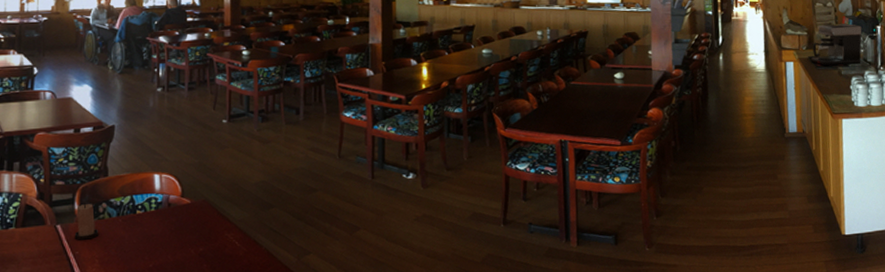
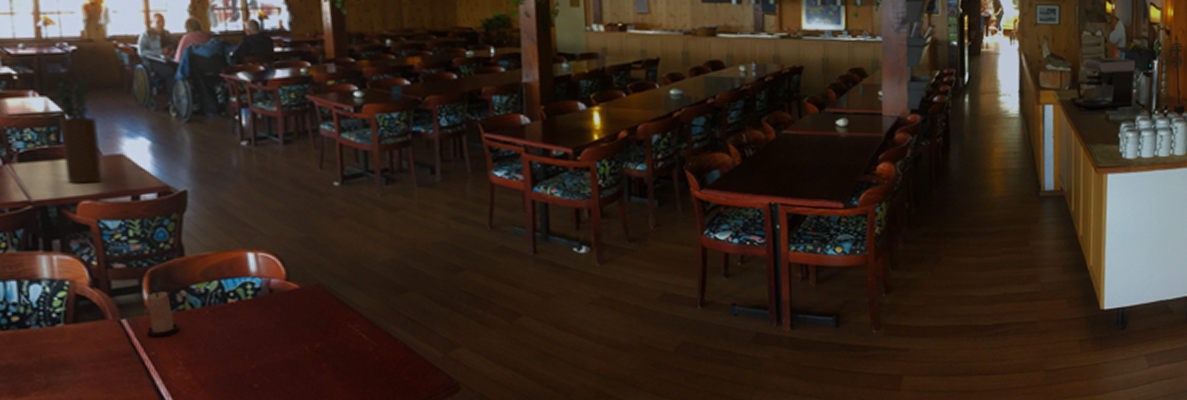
vase: none [29,37,57,120] -> present [57,74,103,184]

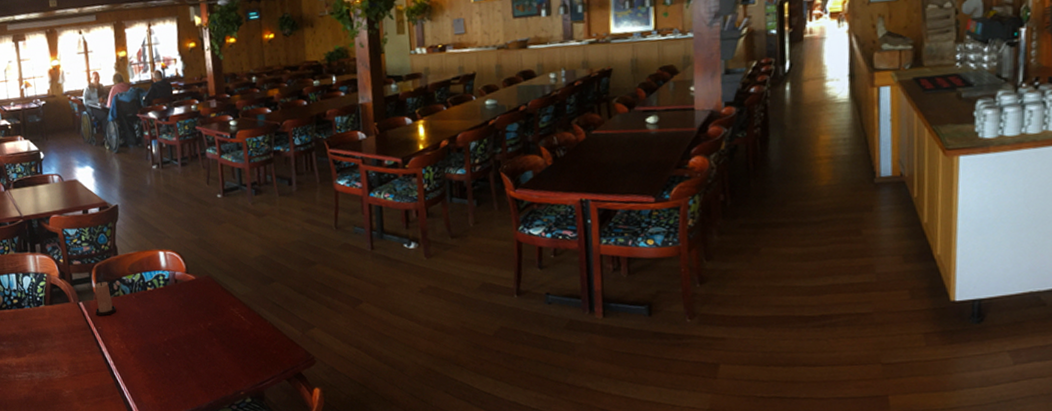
vase: present [57,74,103,184] -> none [35,121,65,203]
coffee maker: present [1073,56,1136,110] -> none [916,28,997,89]

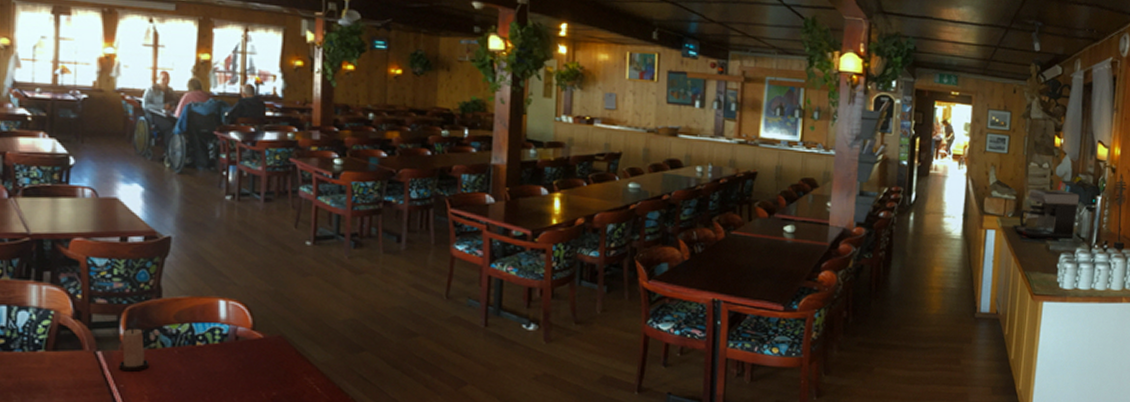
coffee maker: none [916,28,997,89] -> present [1015,188,1080,240]

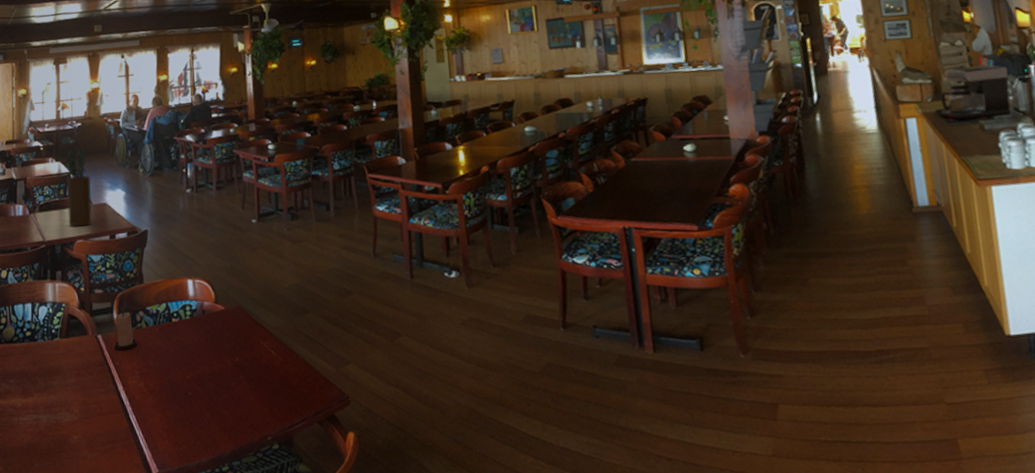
vase: none [63,121,98,222] -> present [66,143,93,228]

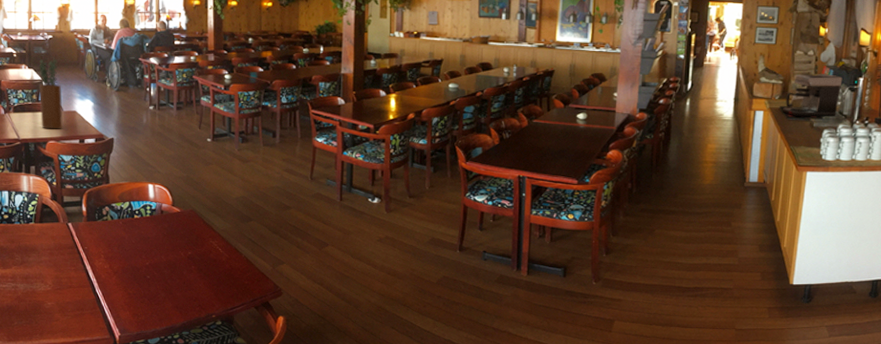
candle: present [114,312,138,351] -> none [83,206,104,237]

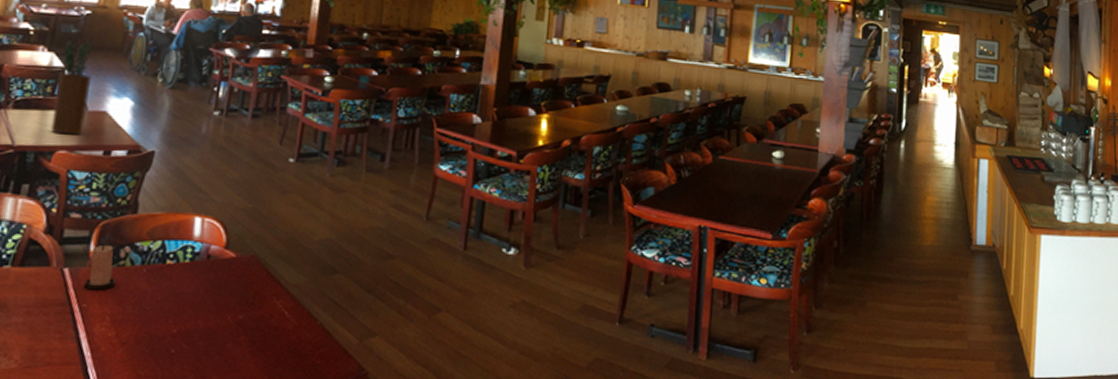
candle: none [83,206,104,237] -> present [83,244,116,290]
coffee maker: present [782,73,843,117] -> none [1009,118,1073,171]

